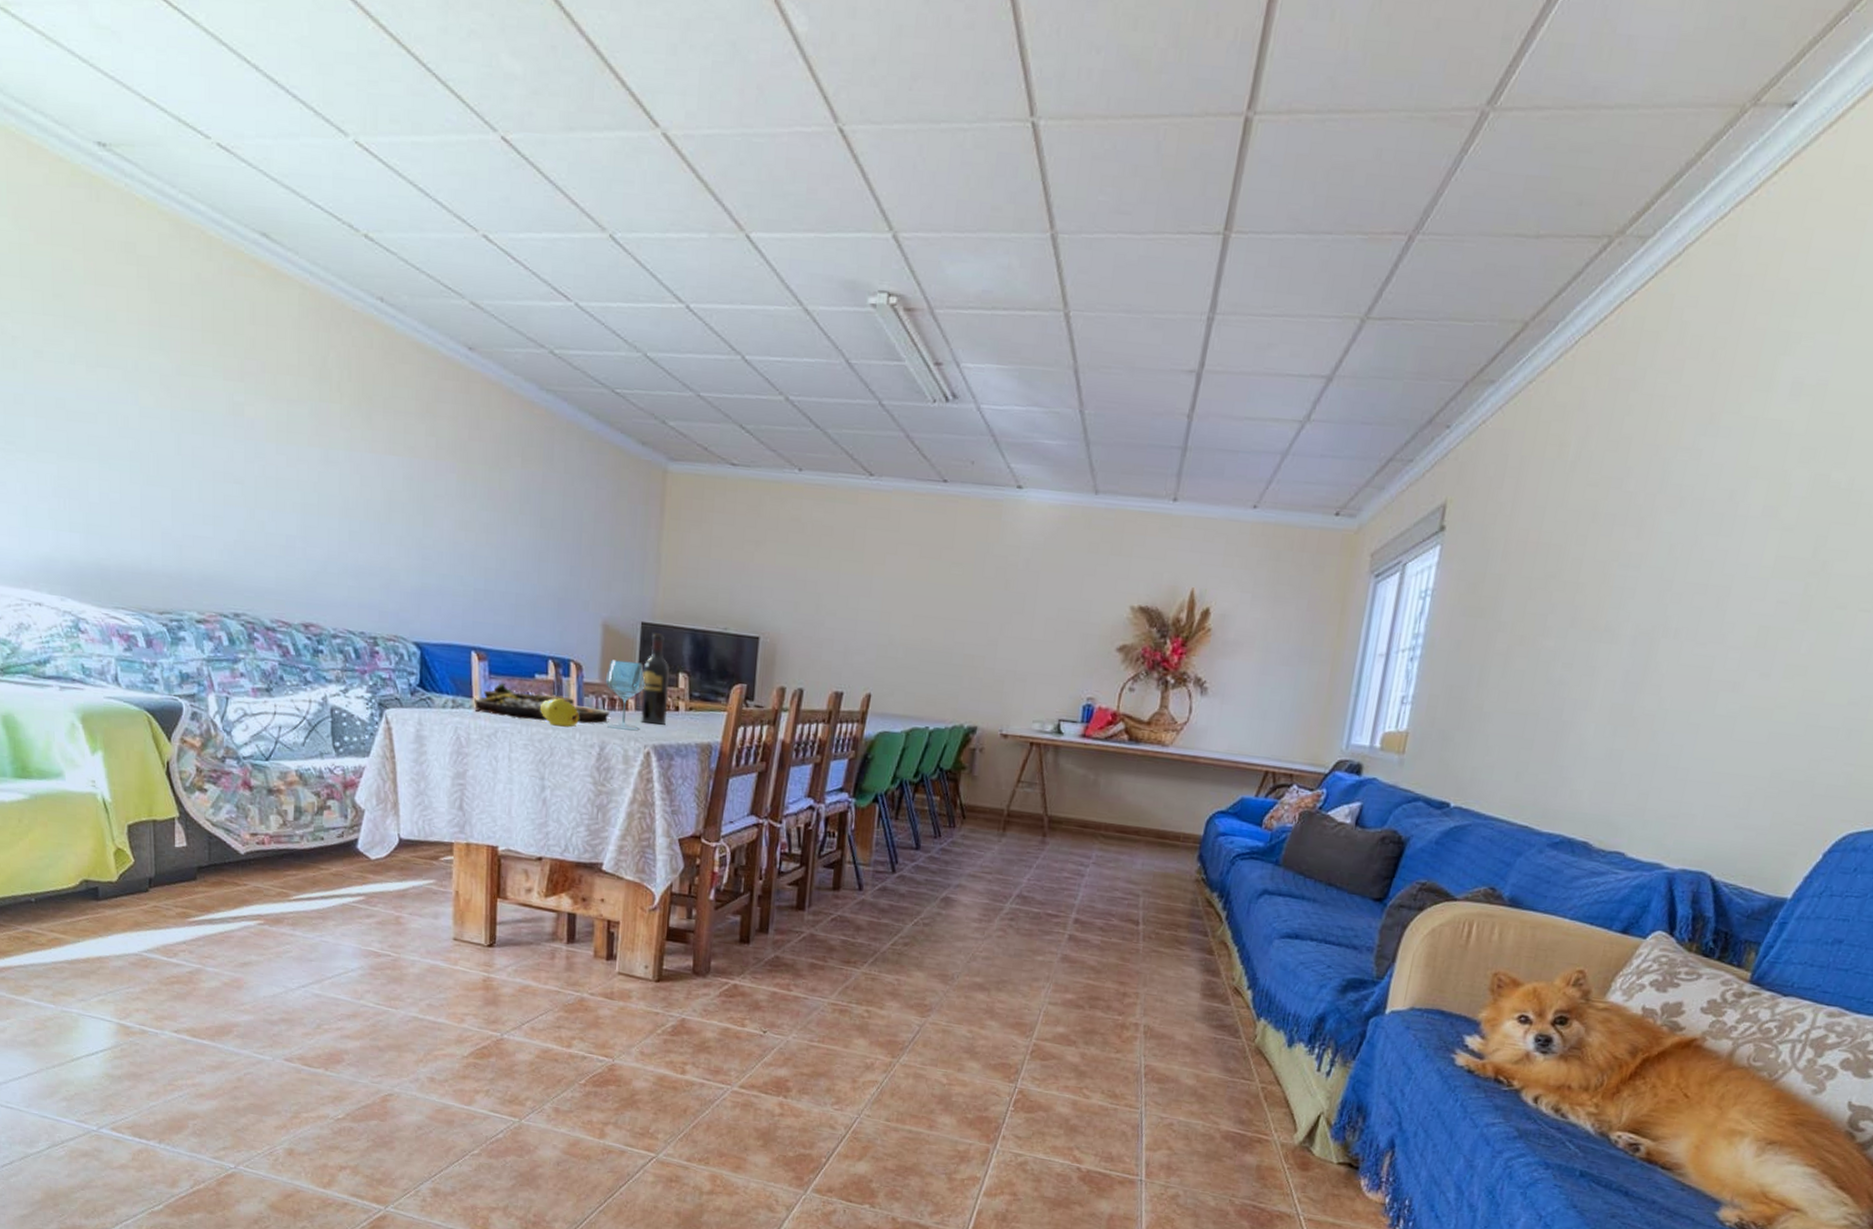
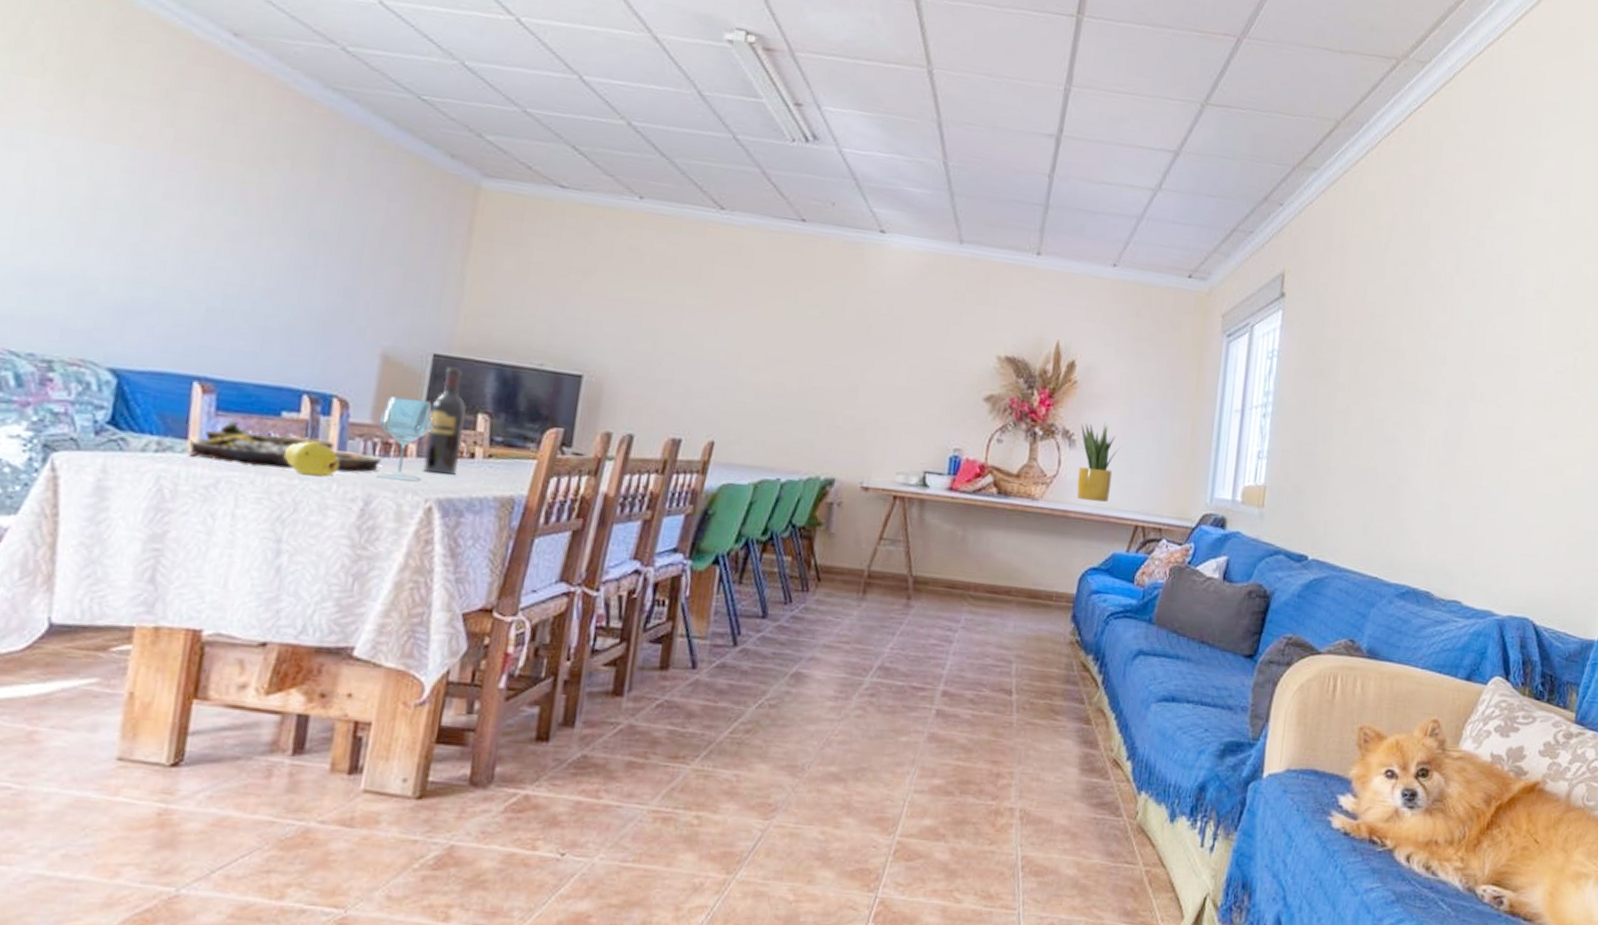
planter: none [1206,670,1253,749] -> present [1076,422,1120,502]

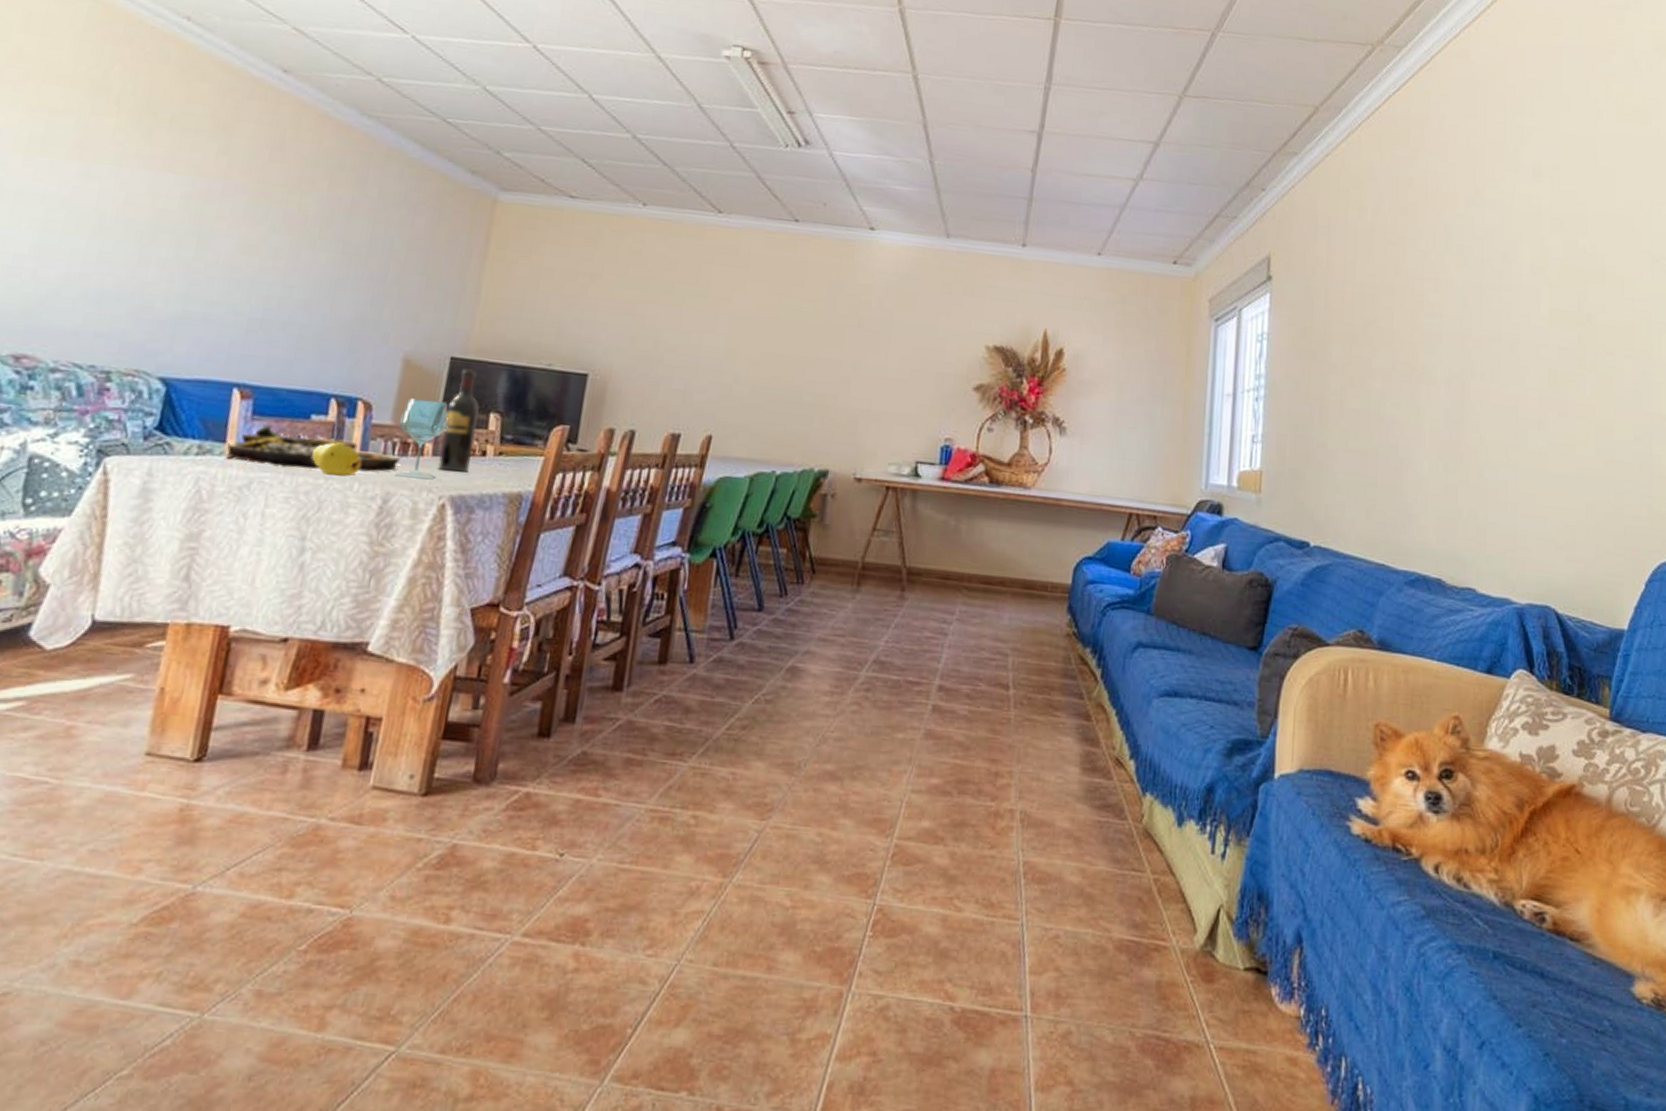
planter: present [1076,422,1120,502] -> none [1068,409,1111,490]

